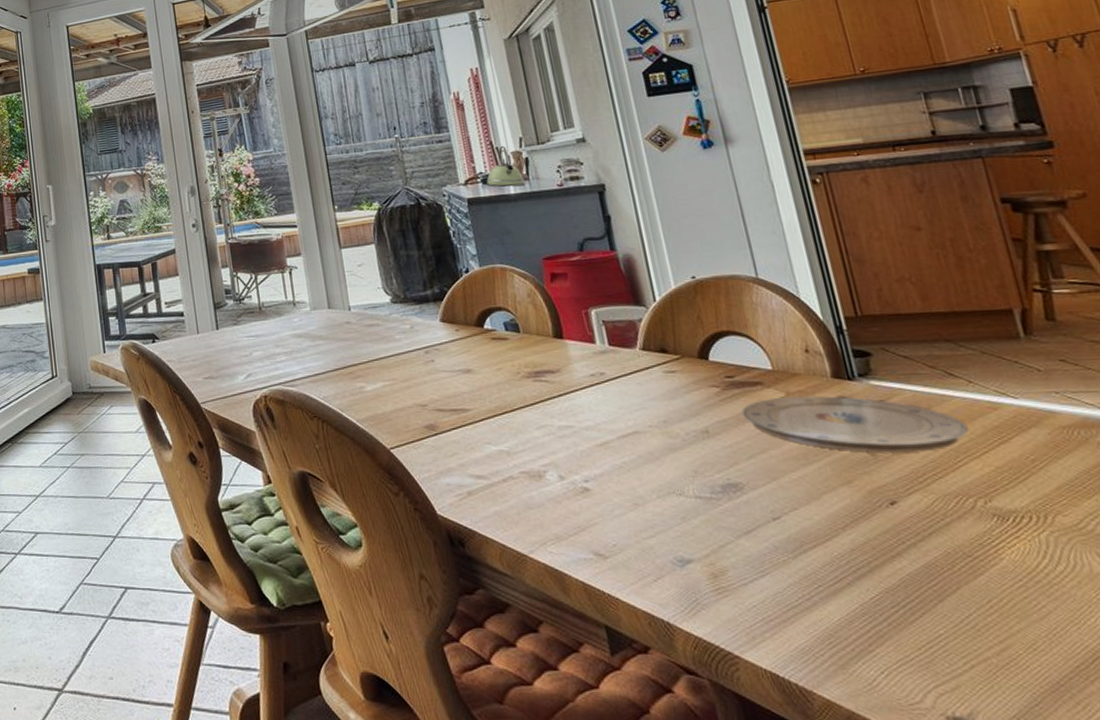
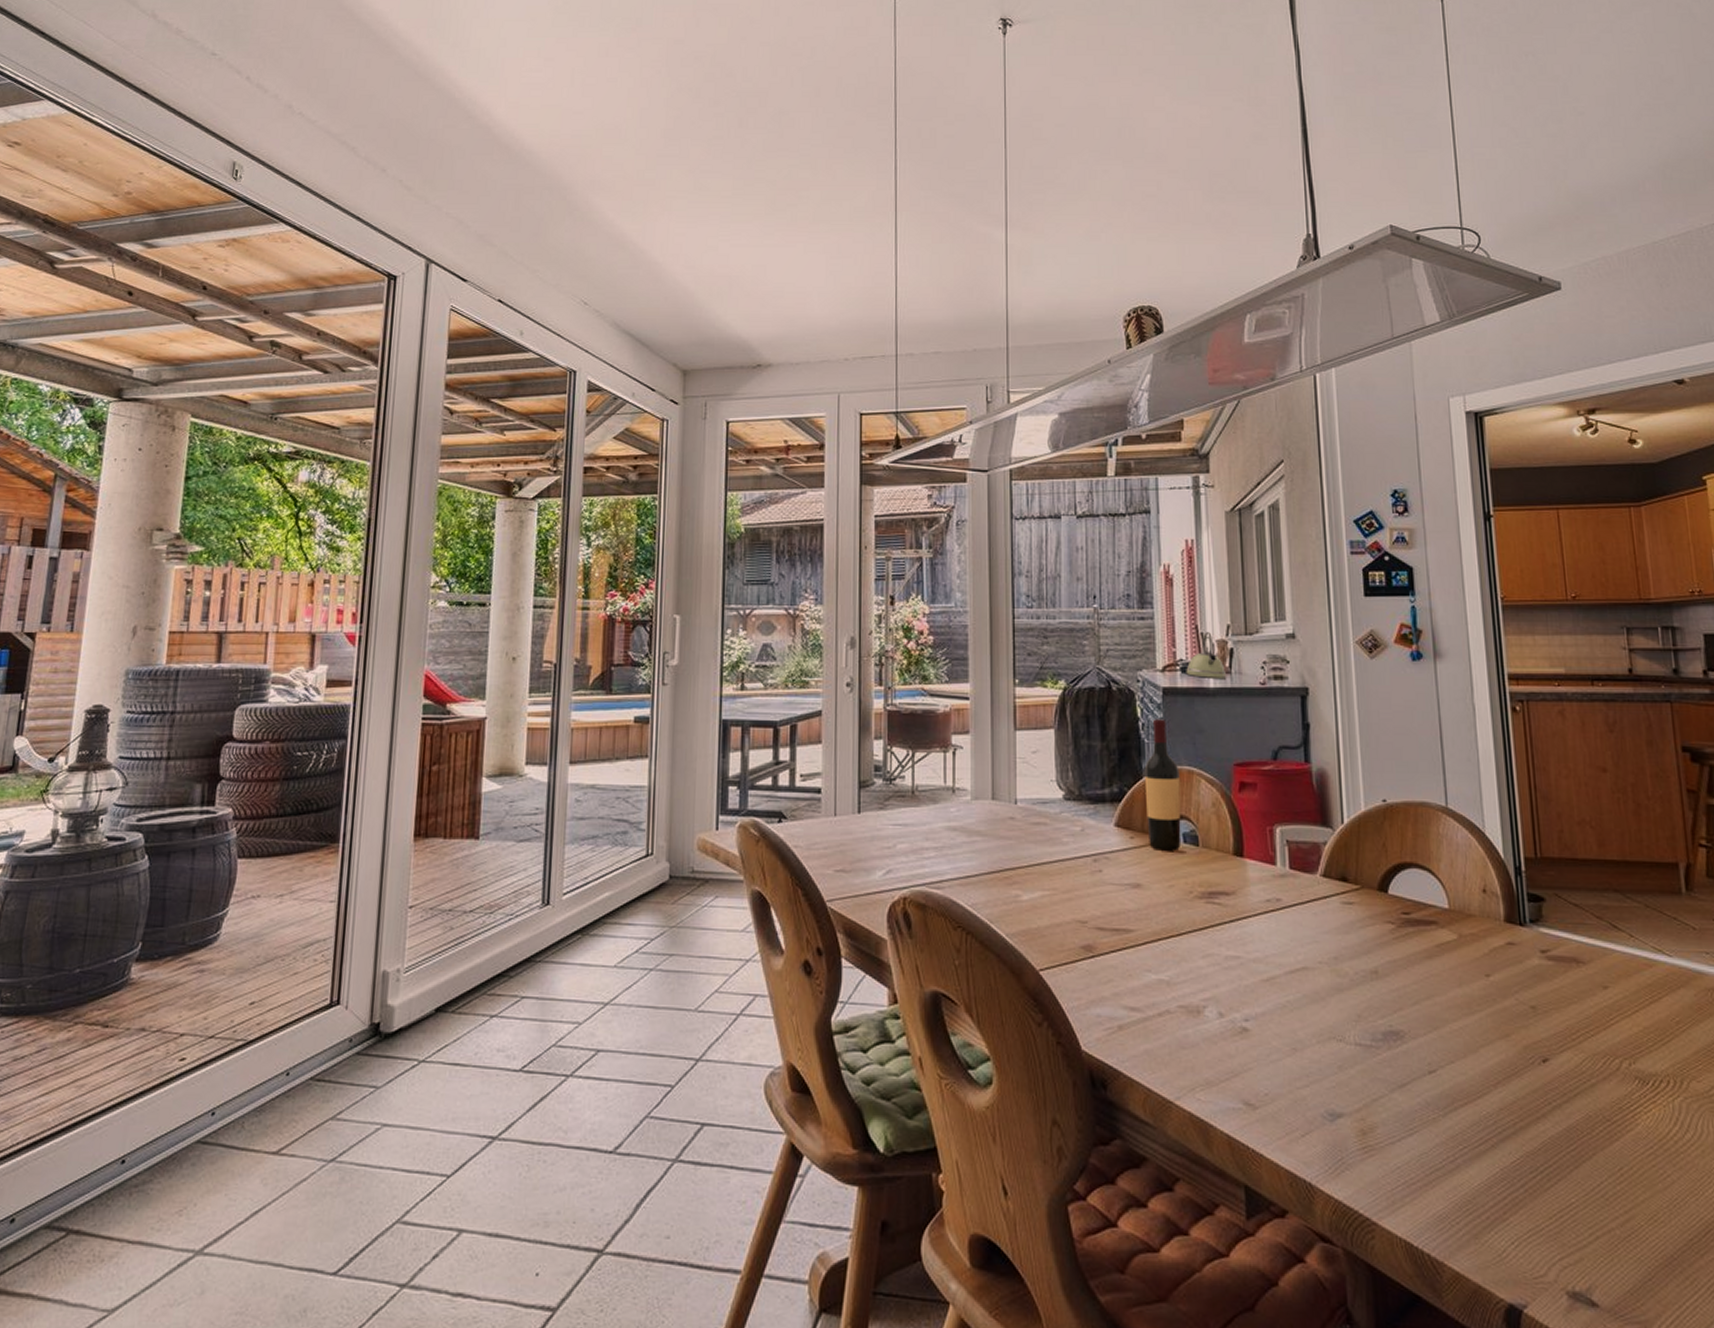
wine bottle: none [460,226,504,339] -> present [1144,719,1182,851]
plate: present [741,396,968,453] -> none [1412,939,1623,1007]

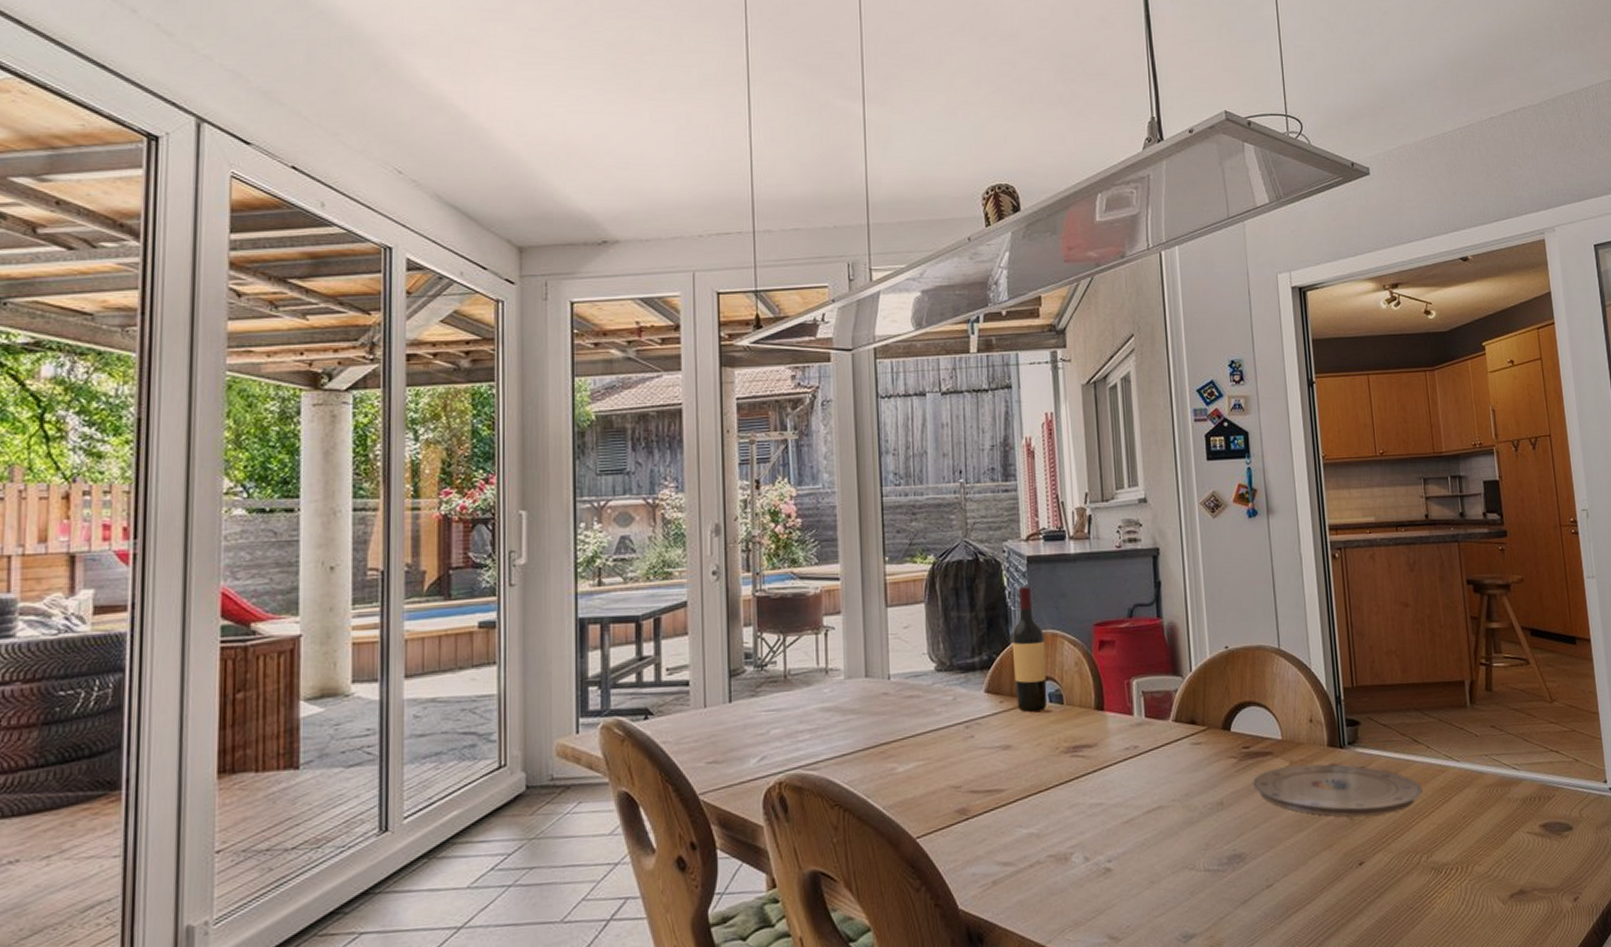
kettle: present [1186,632,1226,678] -> none [1048,501,1085,545]
plate: none [1412,939,1623,1007] -> present [1252,764,1422,817]

